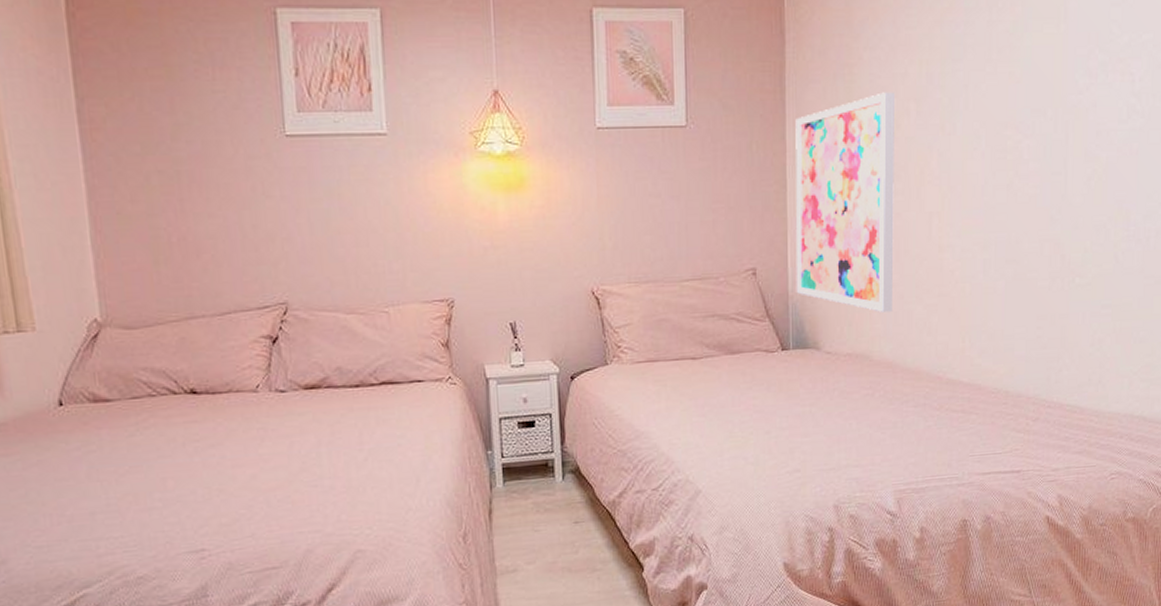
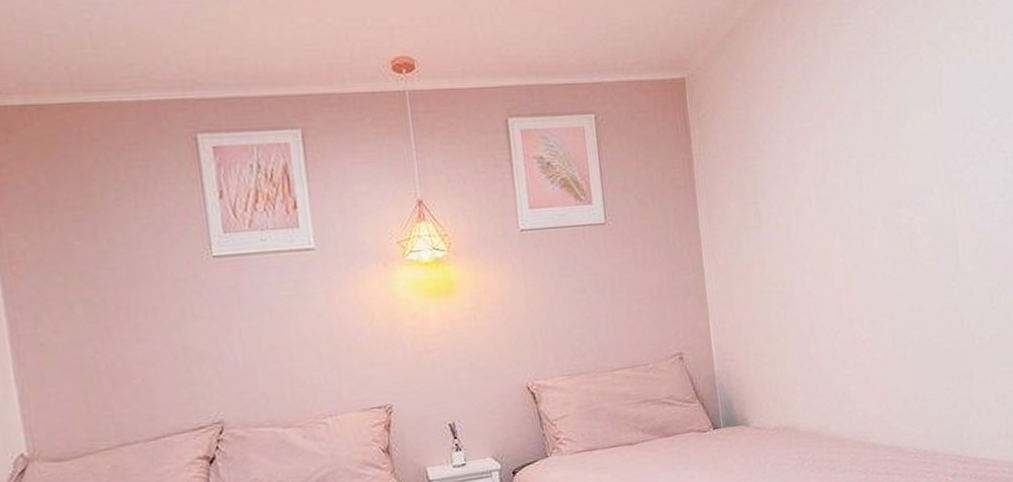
wall art: present [795,92,896,312] -> none [707,180,813,386]

